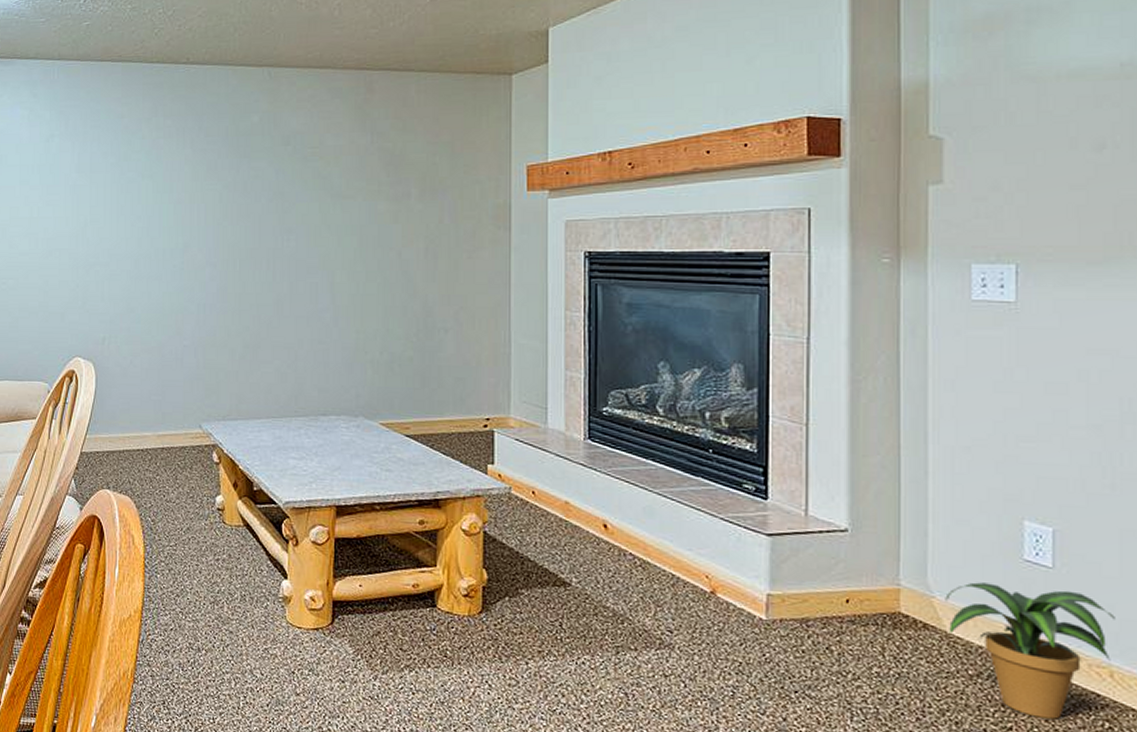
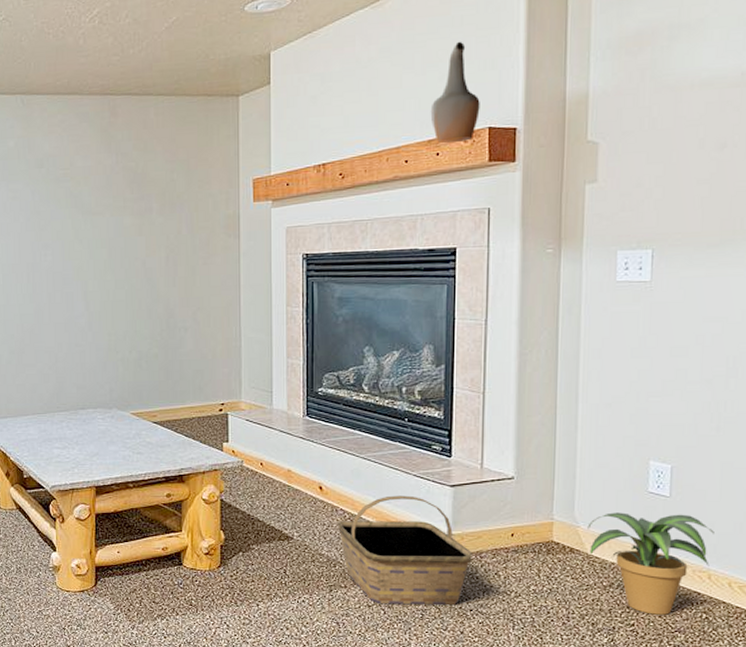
basket: none [626,541,796,683] -> present [338,495,472,605]
decorative vase: none [736,20,796,134] -> present [430,41,480,144]

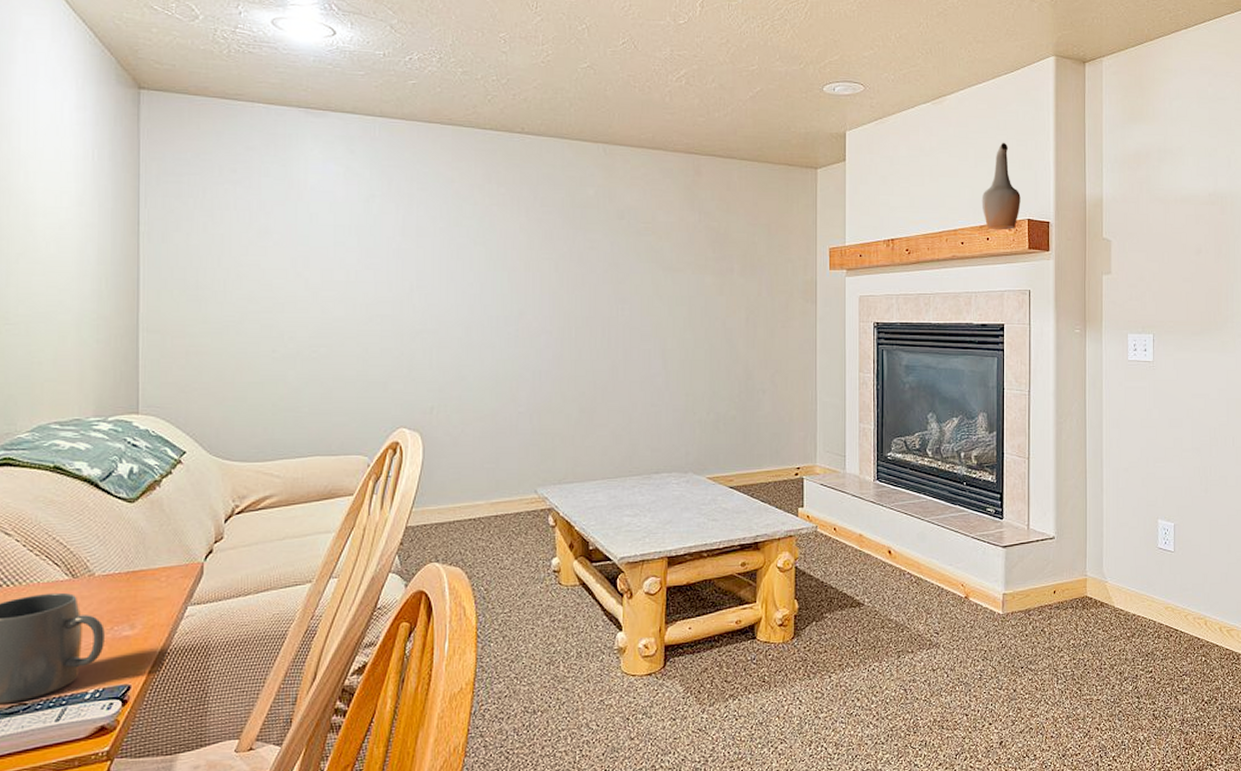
basket: present [338,495,472,605] -> none [905,557,1022,668]
potted plant: present [587,512,714,615] -> none [1113,567,1207,661]

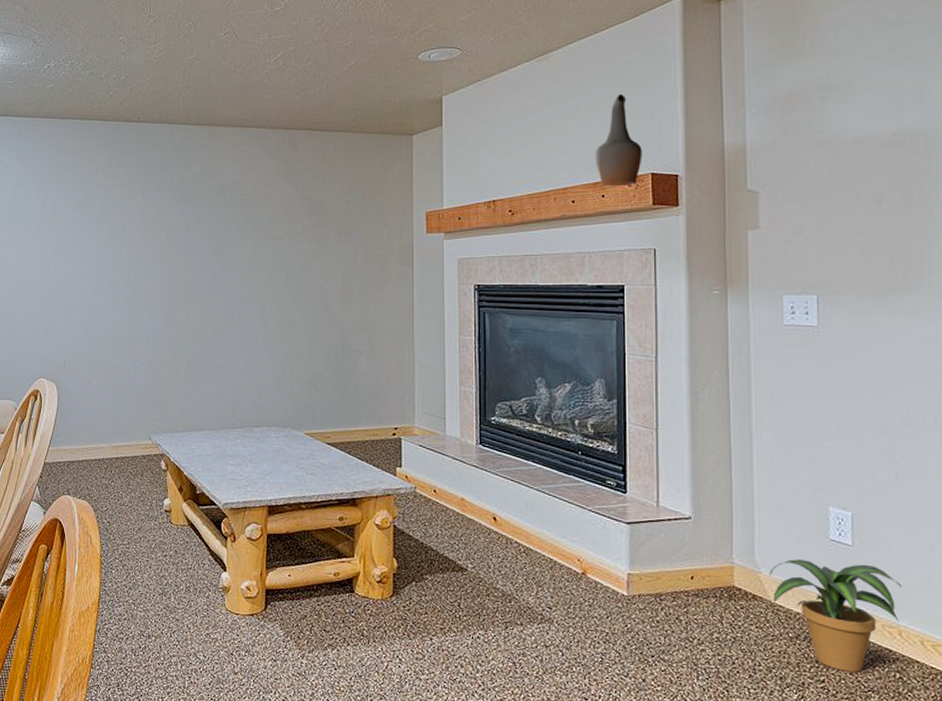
potted plant: none [1113,567,1207,661] -> present [769,559,901,672]

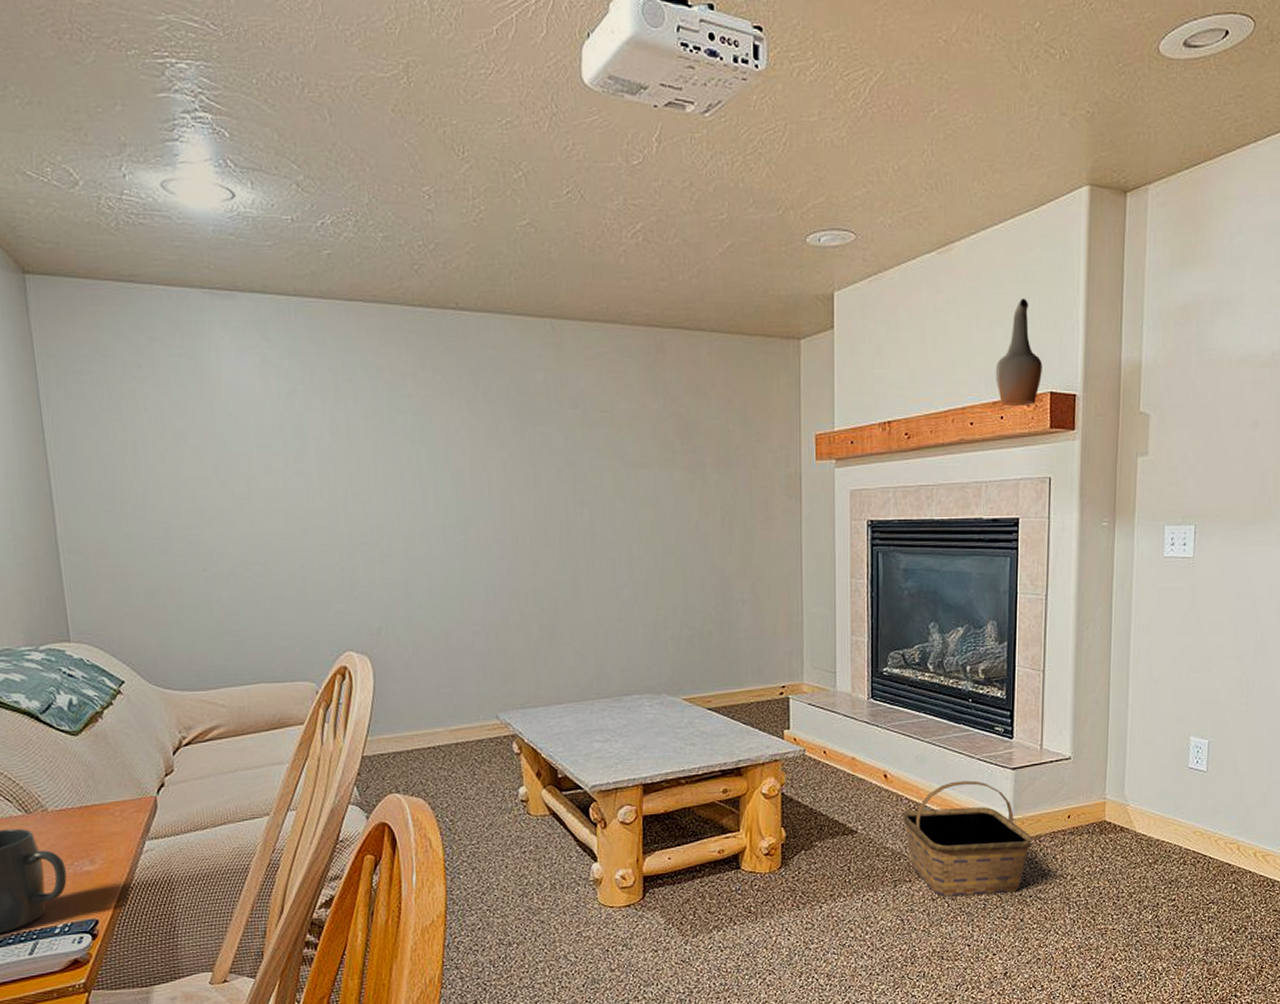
basket: none [513,530,652,649] -> present [903,780,1032,897]
potted plant: present [769,559,901,672] -> none [1136,788,1243,888]

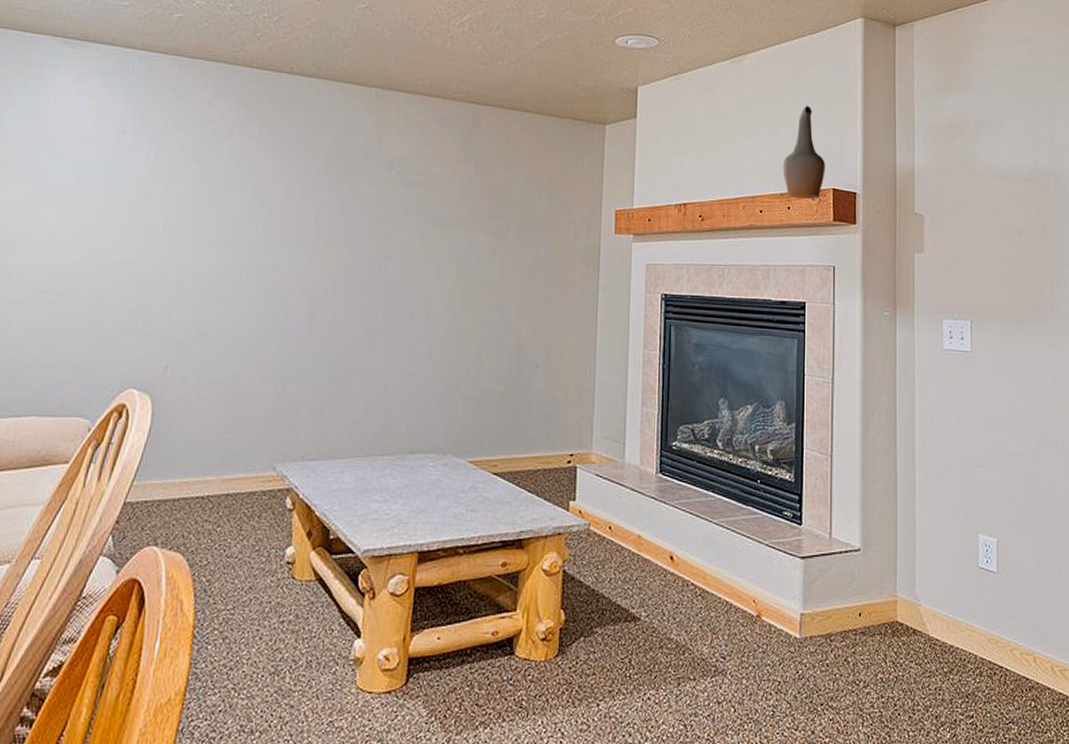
basket: present [903,780,1032,897] -> none [688,568,822,700]

